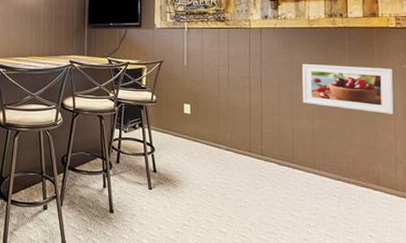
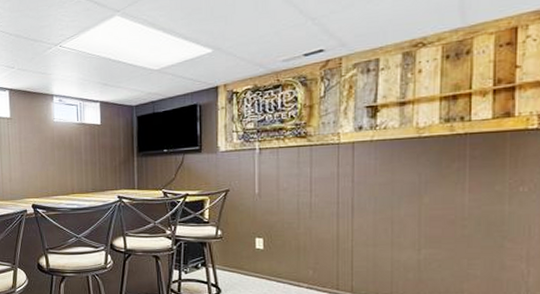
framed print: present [302,63,394,114] -> none [405,181,529,238]

